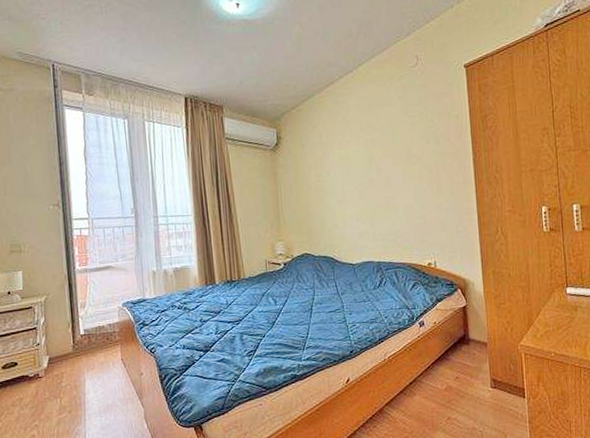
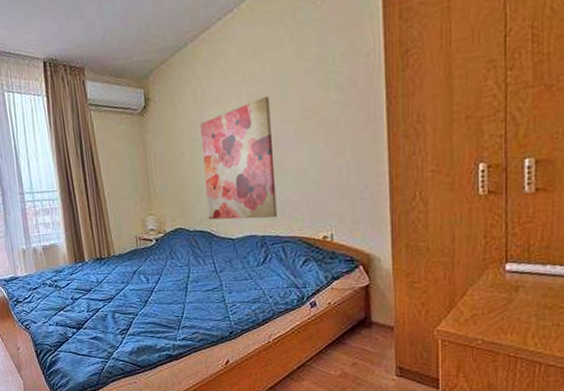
wall art: none [325,142,391,247] -> present [200,96,278,220]

